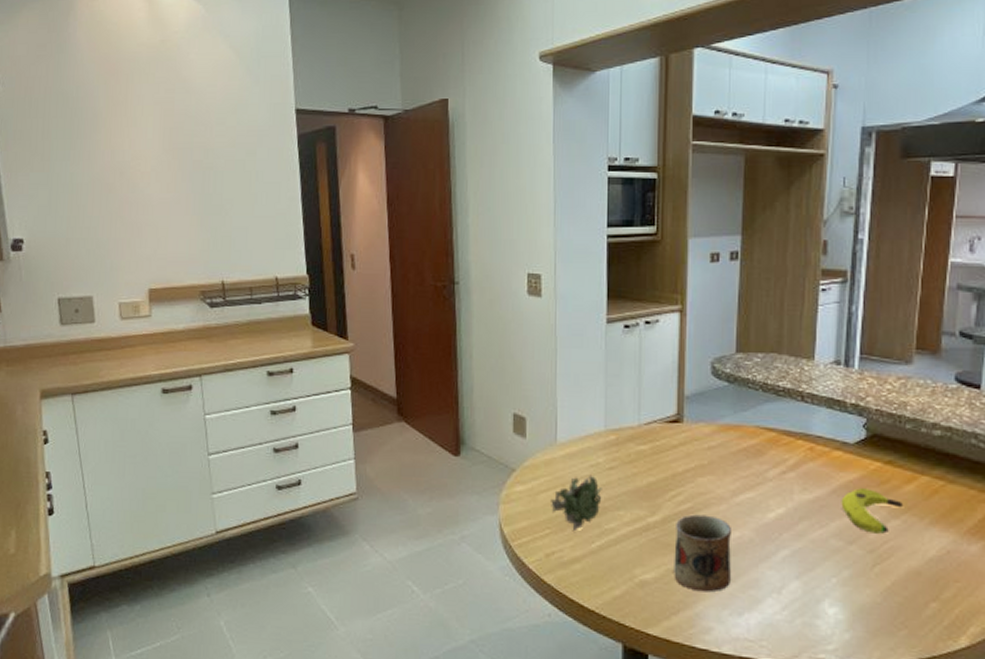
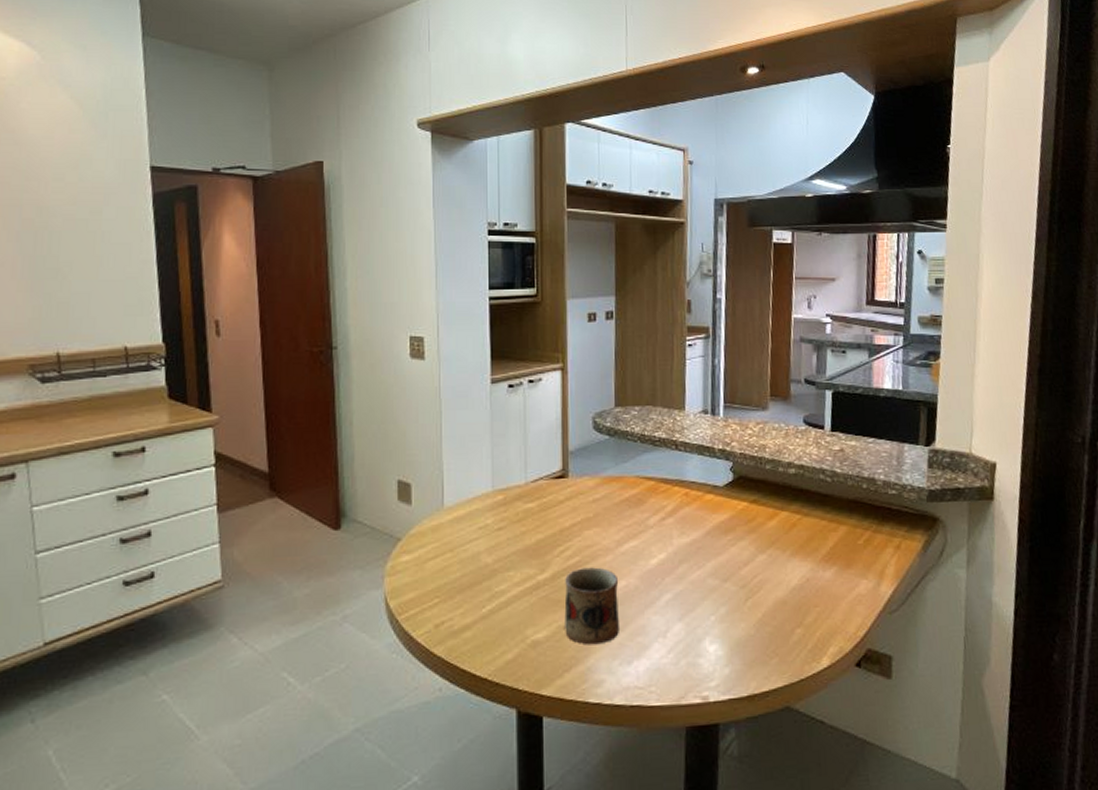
flower: present [551,475,602,530] -> none [439,537,492,596]
banana: present [841,488,902,534] -> none [715,527,768,569]

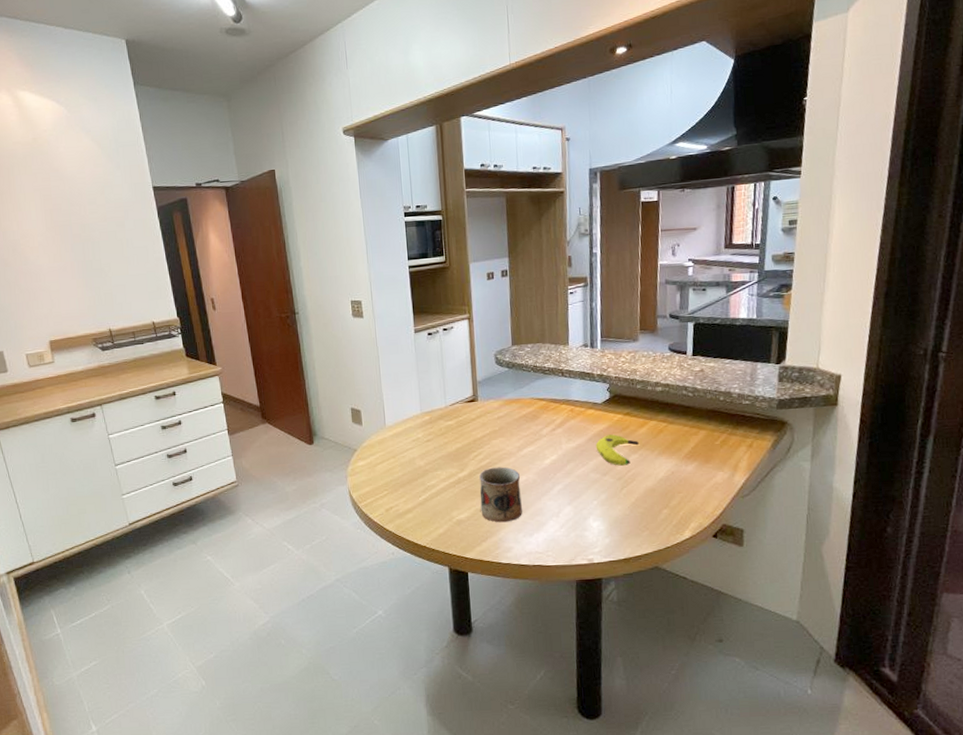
banana: none [715,527,768,569] -> present [595,434,639,466]

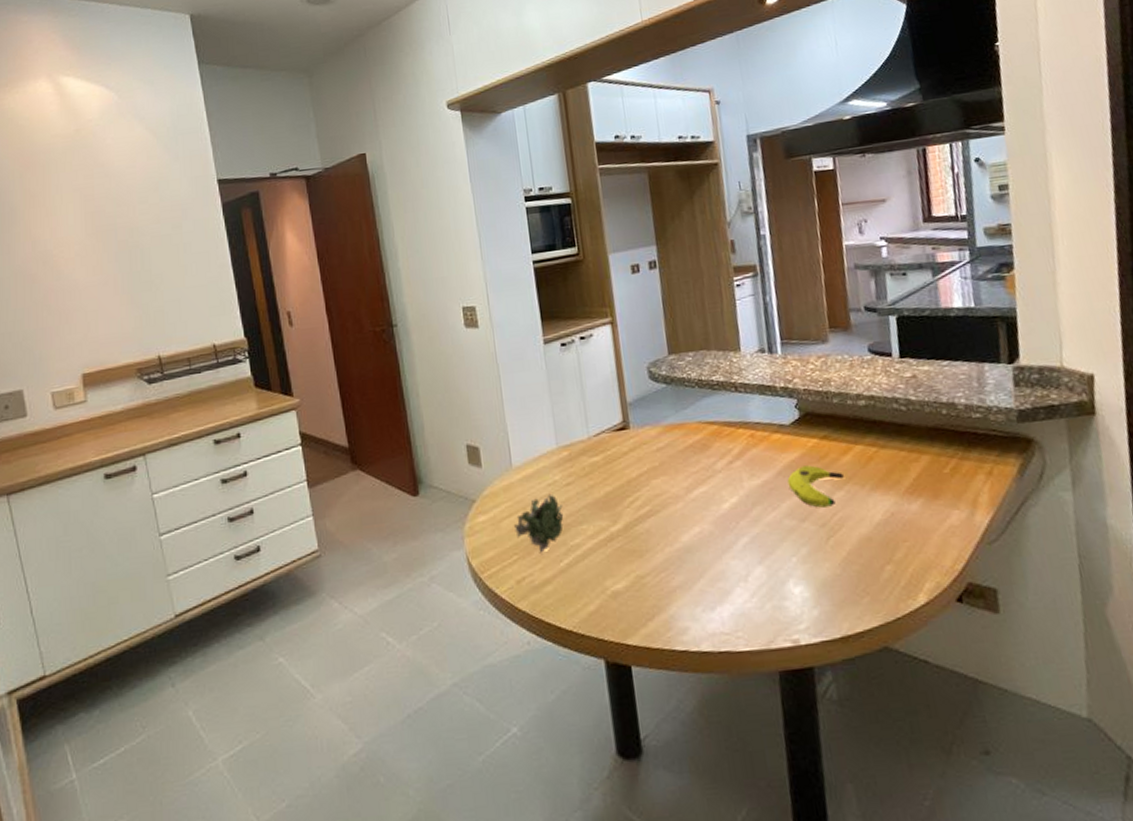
flower: none [386,447,424,489] -> present [514,493,564,552]
mug: present [479,467,522,523] -> none [638,515,699,593]

